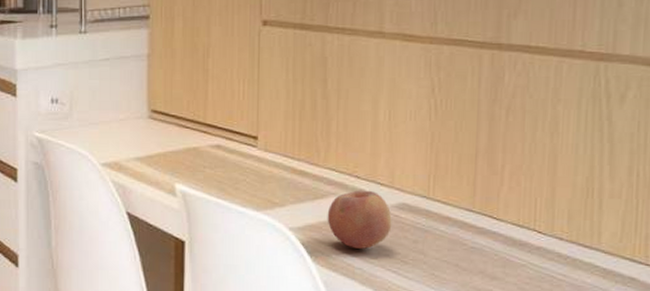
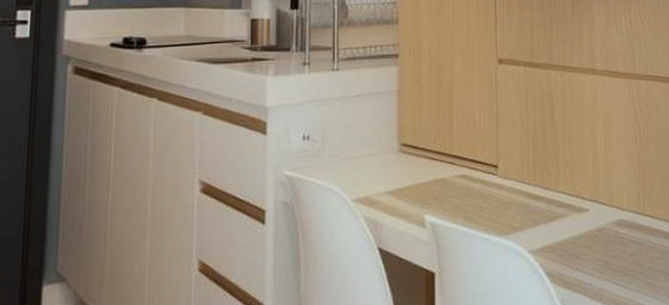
fruit: present [327,190,392,249] -> none [560,209,613,266]

